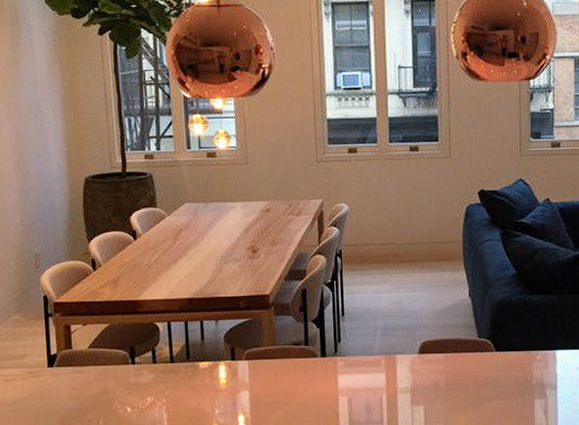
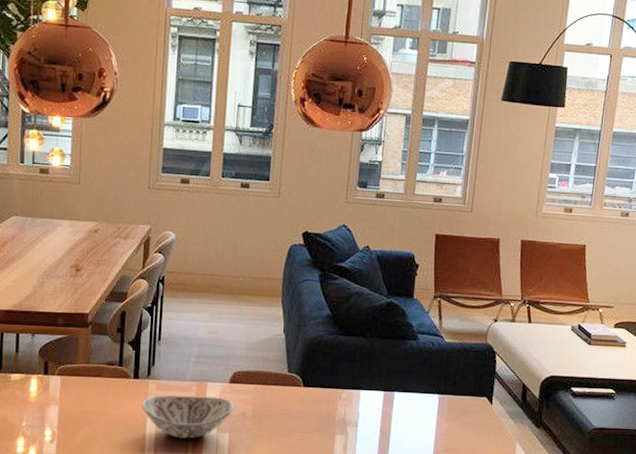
decorative bowl: none [332,369,426,415] -> present [142,395,234,439]

